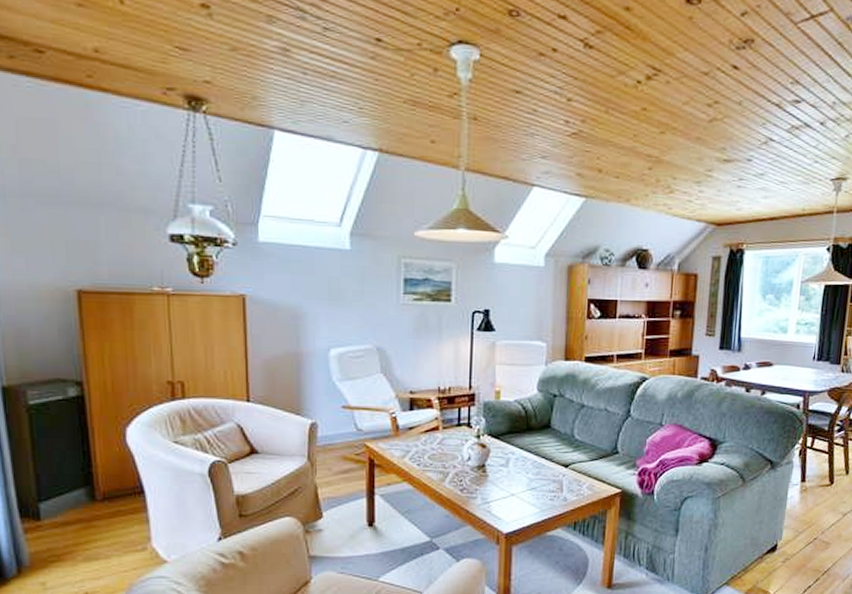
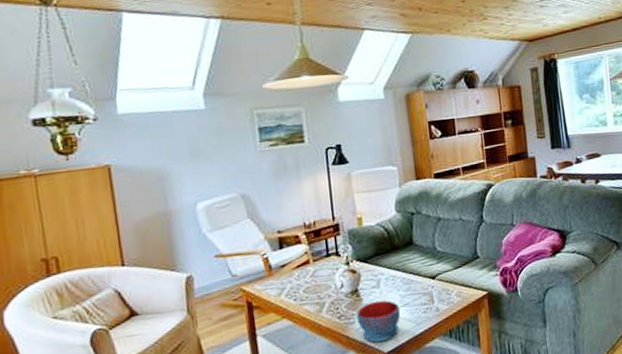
bowl: none [480,480,526,521] -> present [356,300,401,343]

